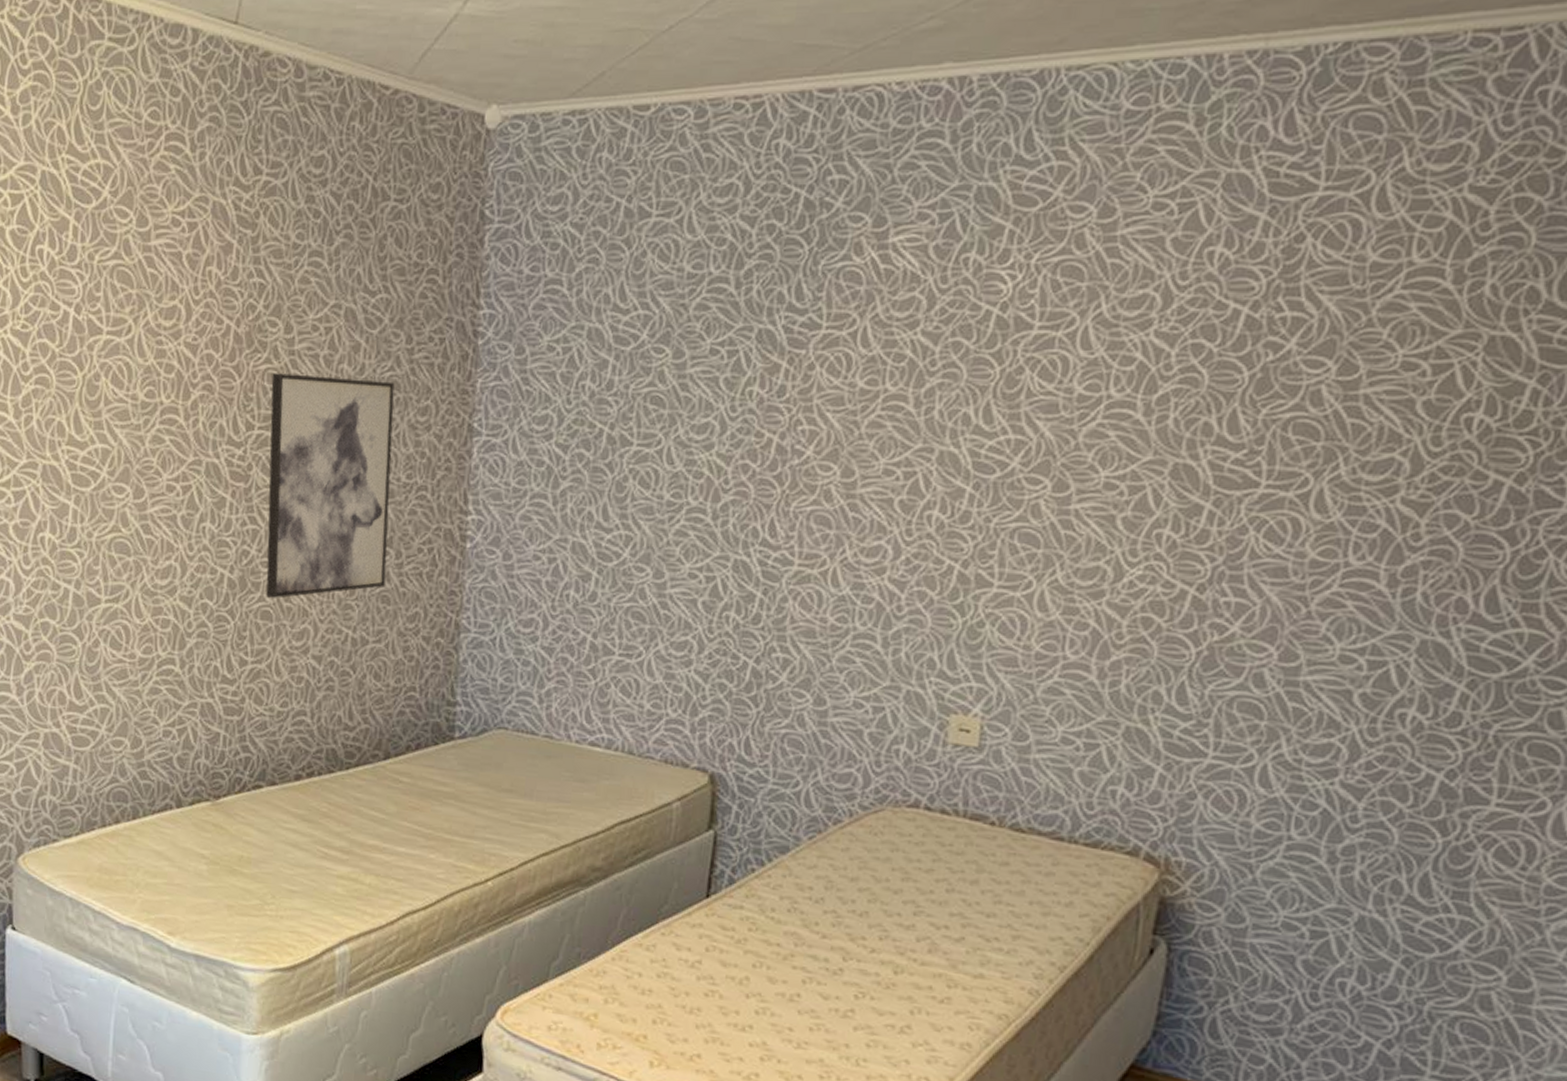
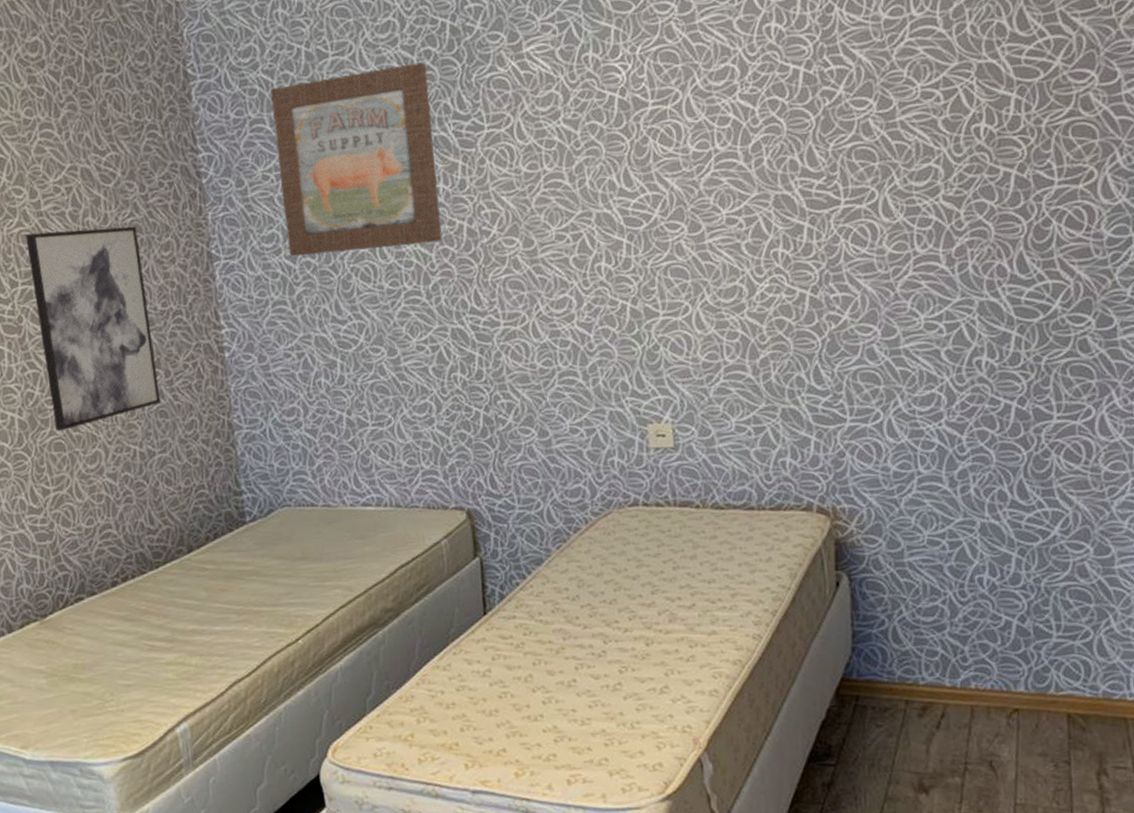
wall art: none [561,238,767,455] -> present [270,62,442,257]

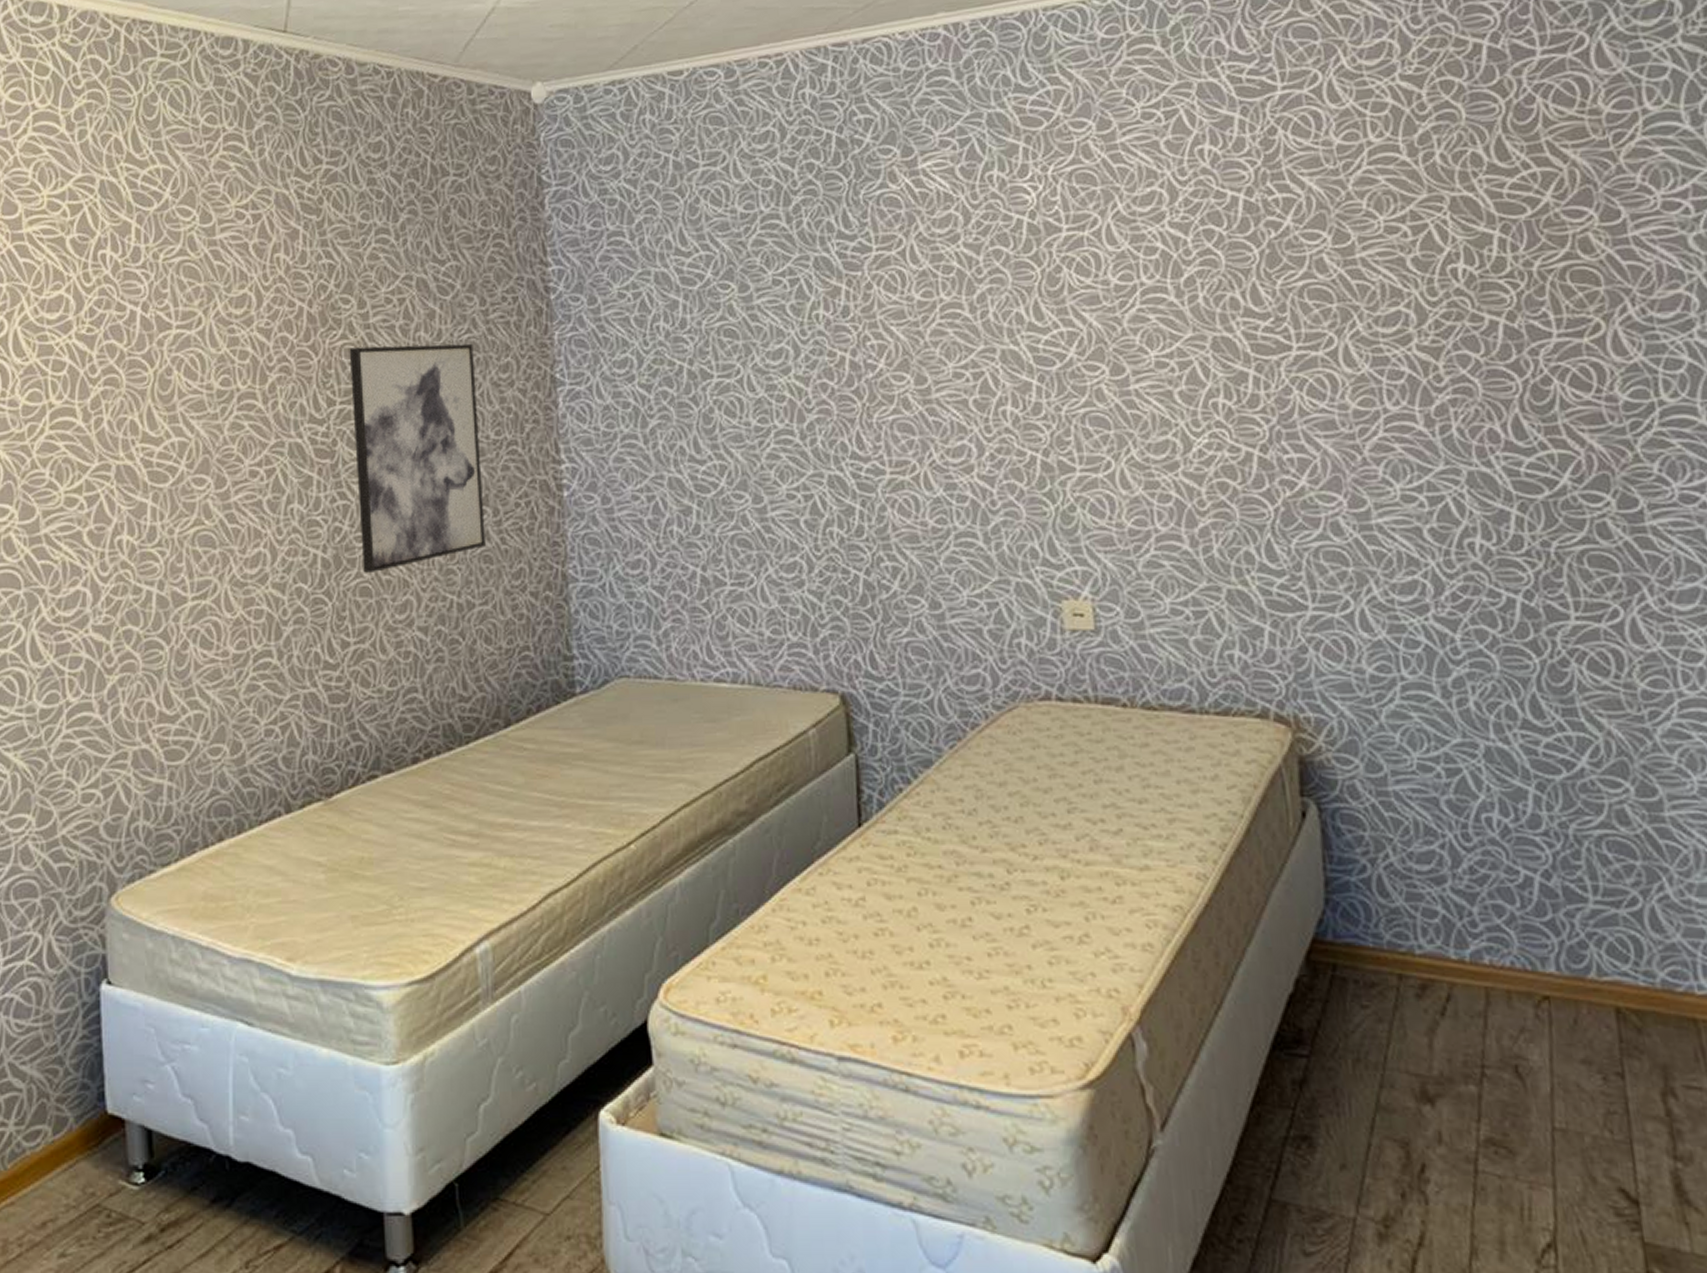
wall art: present [270,62,442,257] -> none [633,176,821,386]

